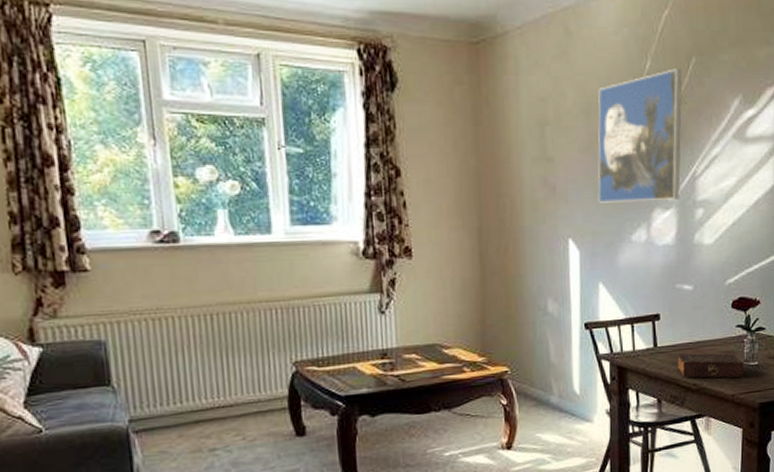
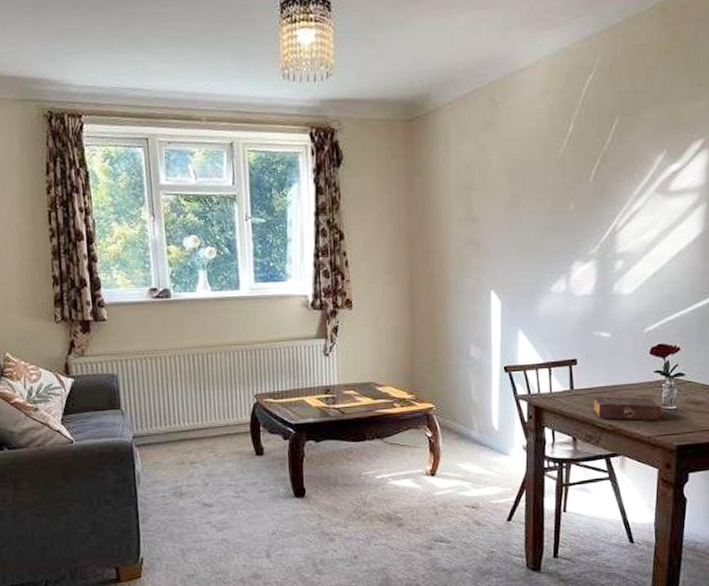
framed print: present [598,69,682,203] -> none [519,129,605,258]

